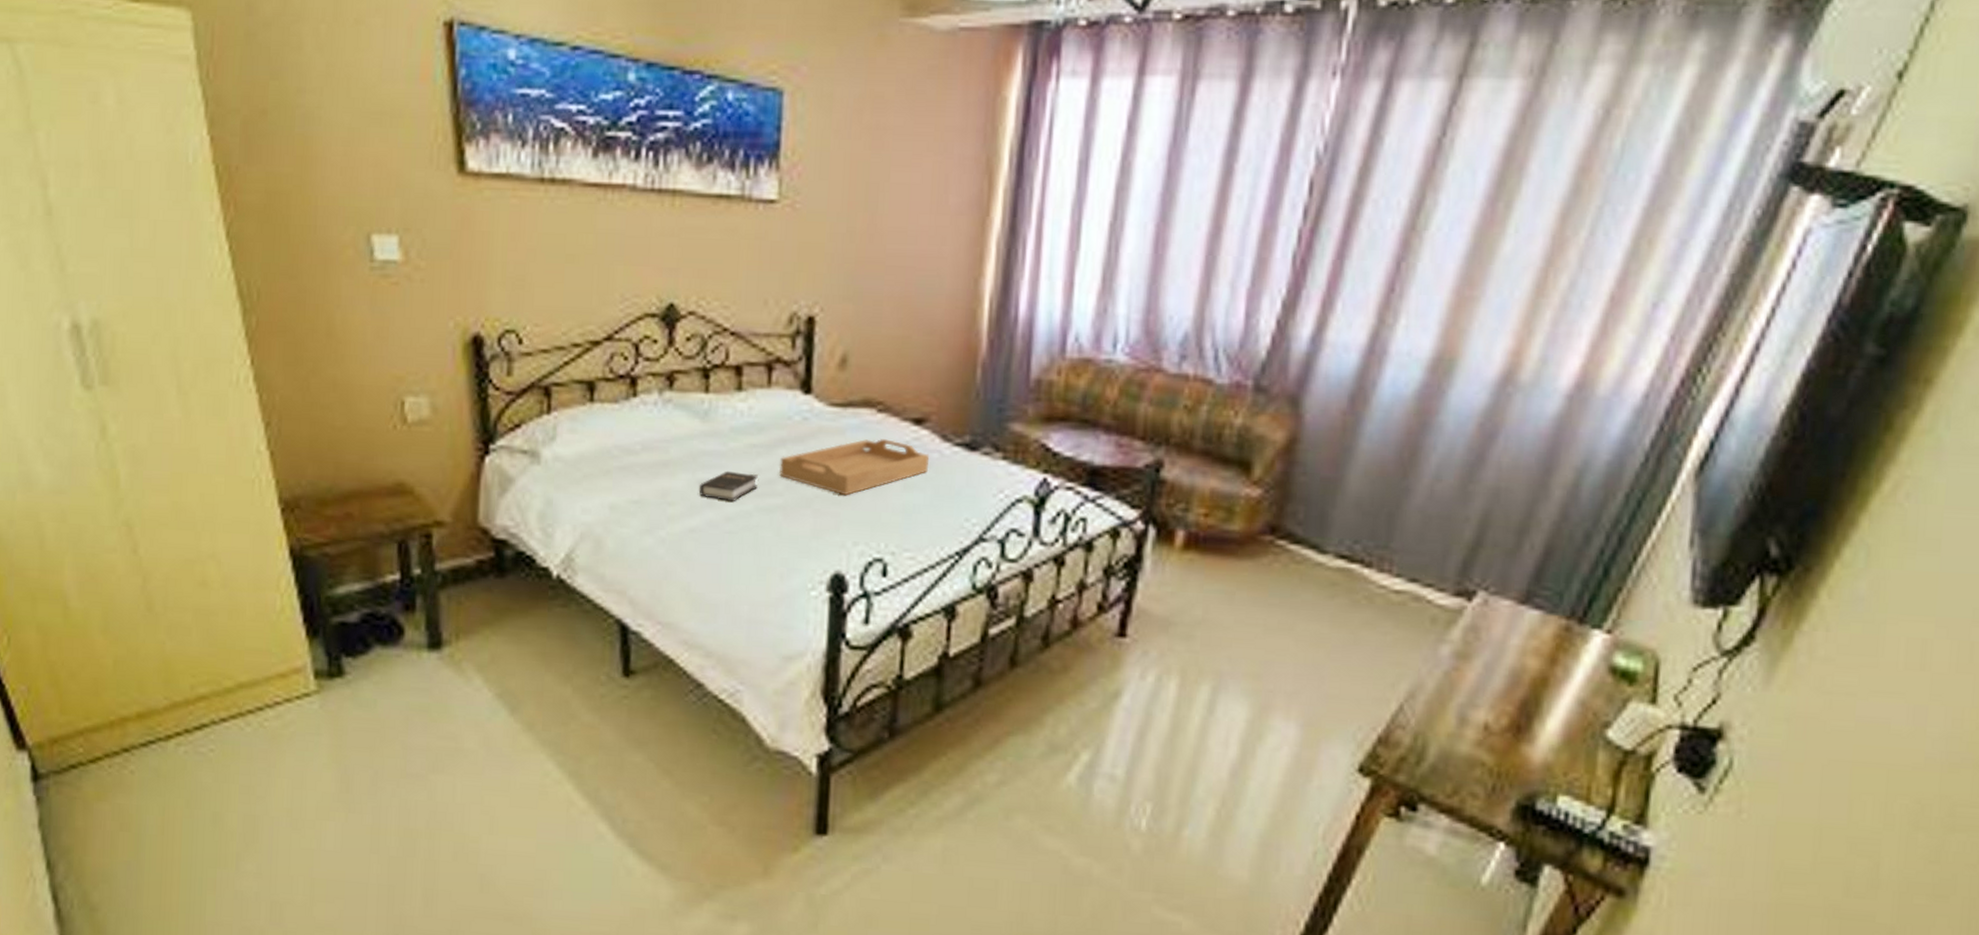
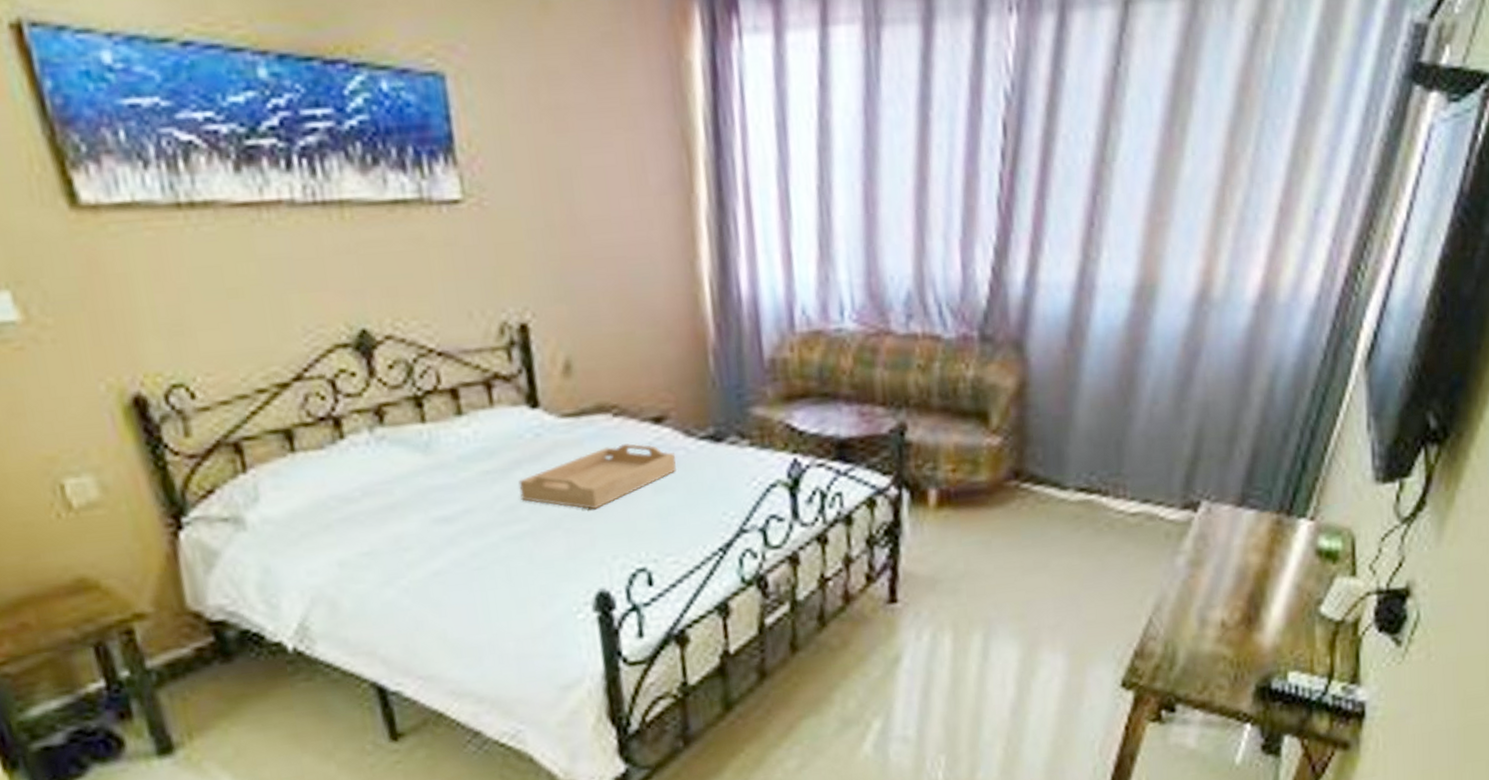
hardback book: present [698,470,758,502] -> none [434,502,500,537]

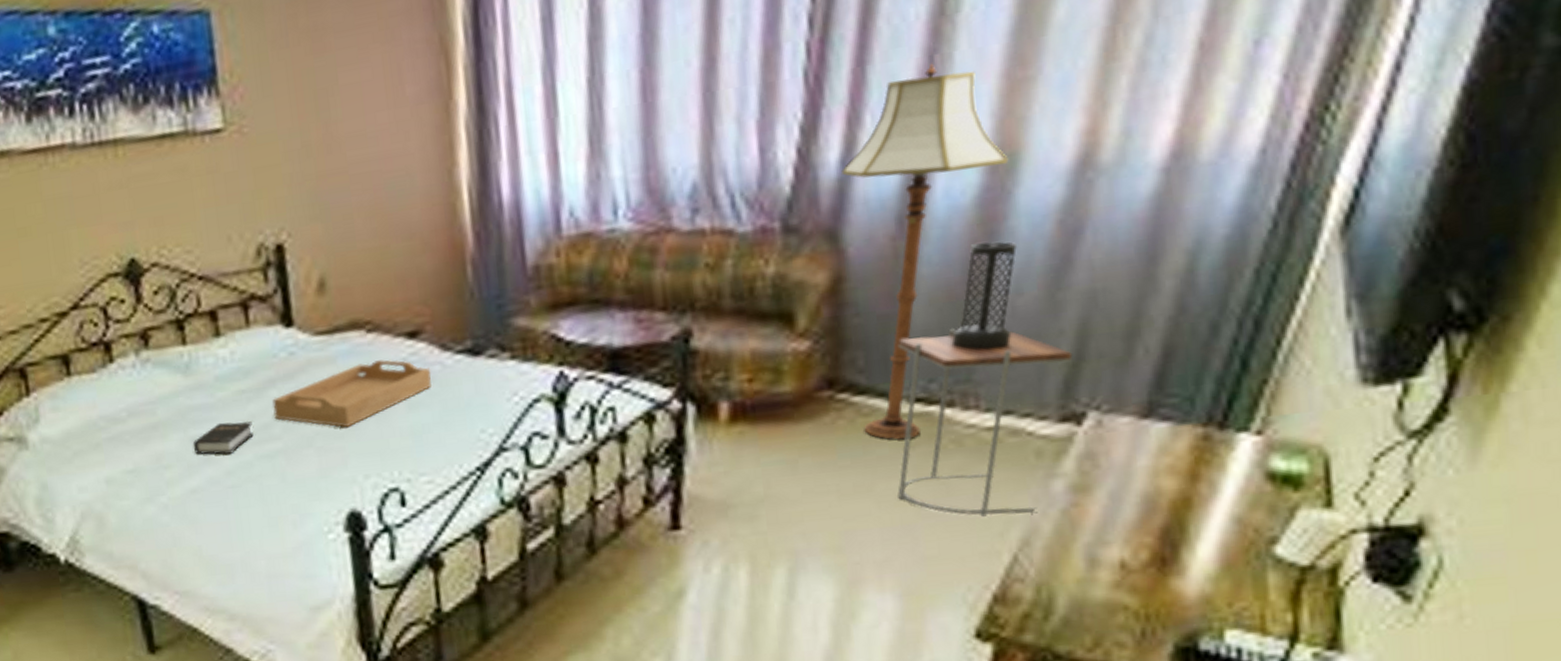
hardback book: none [434,502,500,537] -> present [192,421,254,455]
floor lamp: none [1026,202,1150,523] -> present [841,63,1009,440]
side table: none [1066,430,1192,587] -> present [897,329,1073,517]
vase: none [1107,358,1154,449] -> present [951,241,1017,351]

